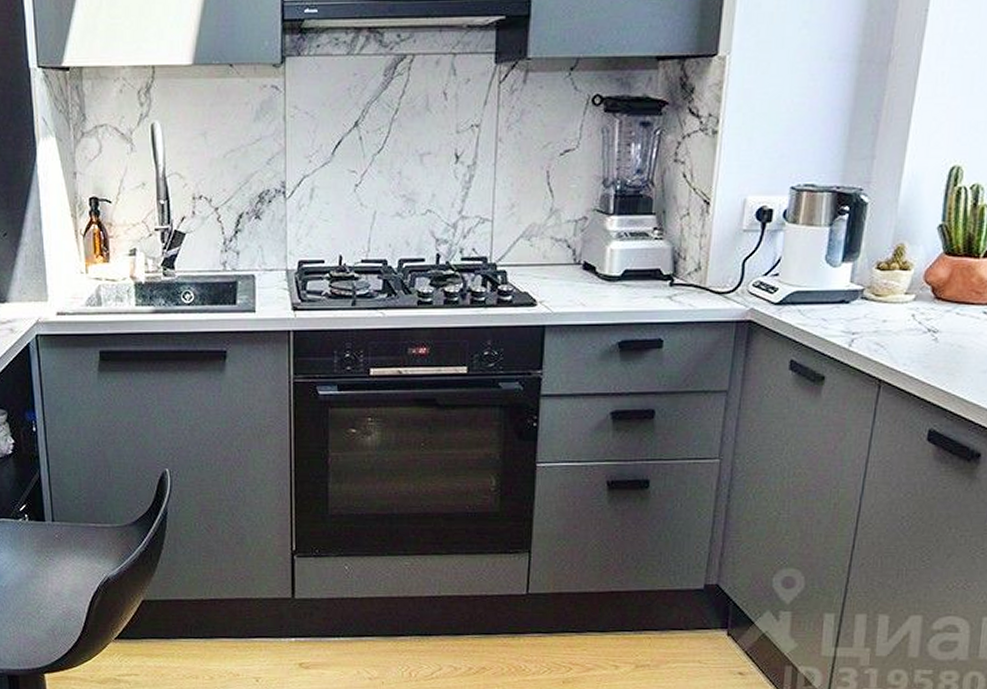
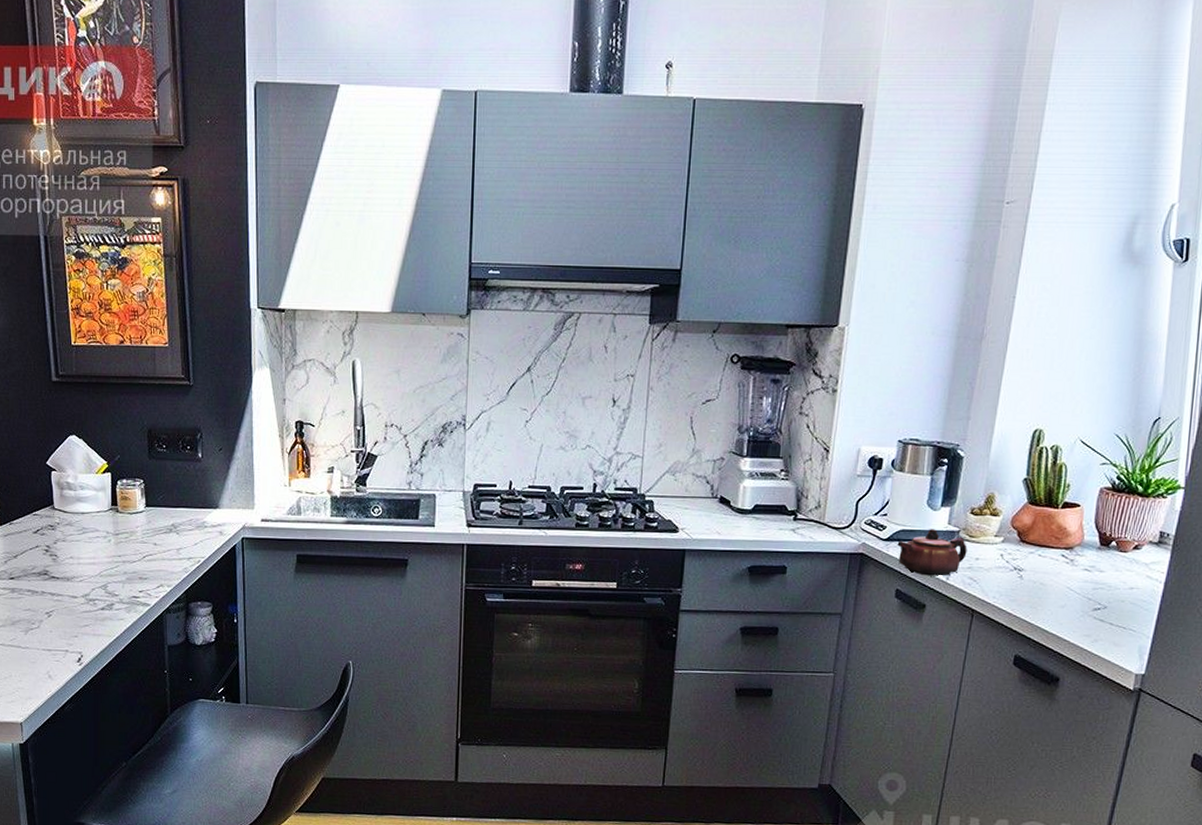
teapot: none [791,289,873,343] -> present [897,529,967,577]

